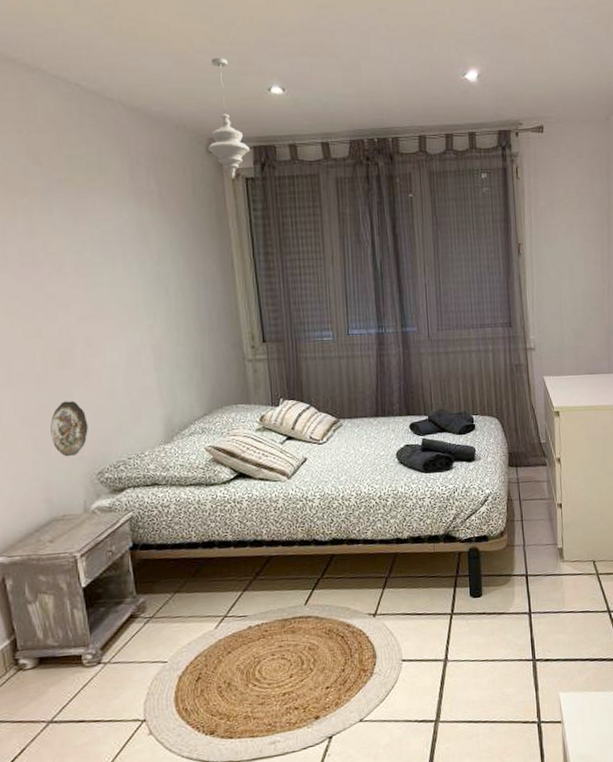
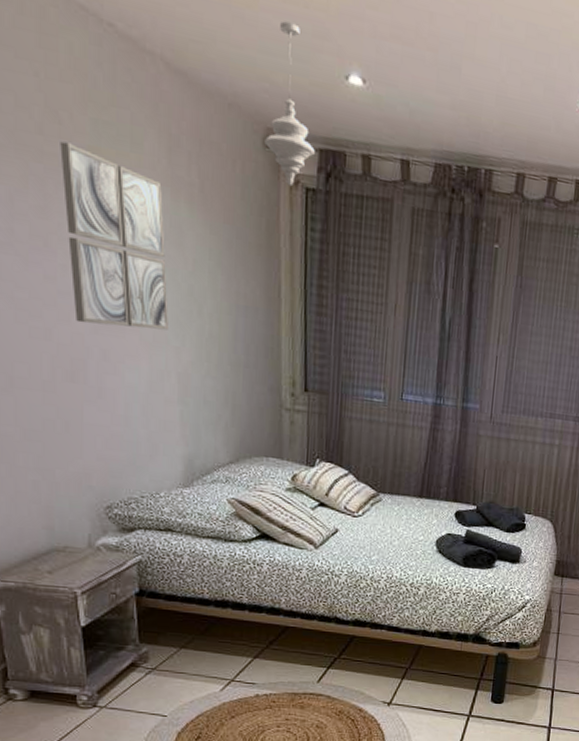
wall art: none [41,178,141,318] -> present [60,141,169,330]
decorative plate: present [50,401,88,457] -> none [56,420,98,484]

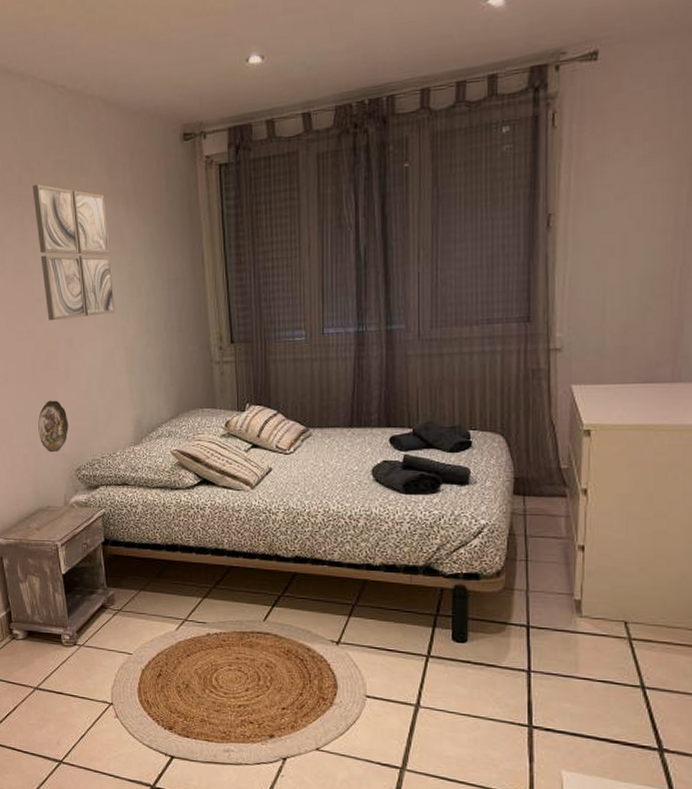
decorative plate: none [56,420,98,484] -> present [38,400,69,453]
pendant light: present [265,21,315,187] -> none [182,32,224,168]

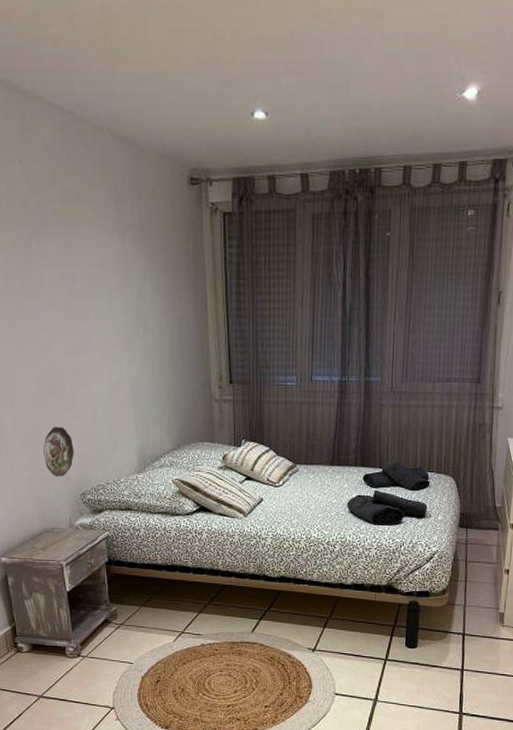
wall art: present [32,184,115,321] -> none [38,210,121,349]

